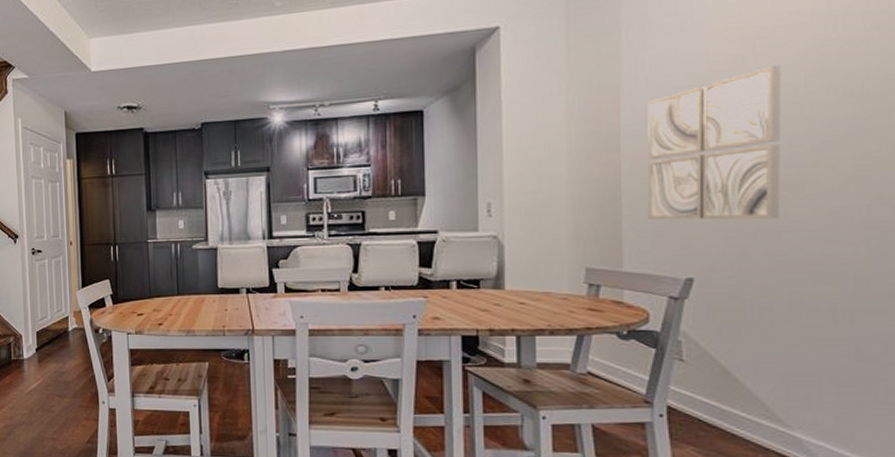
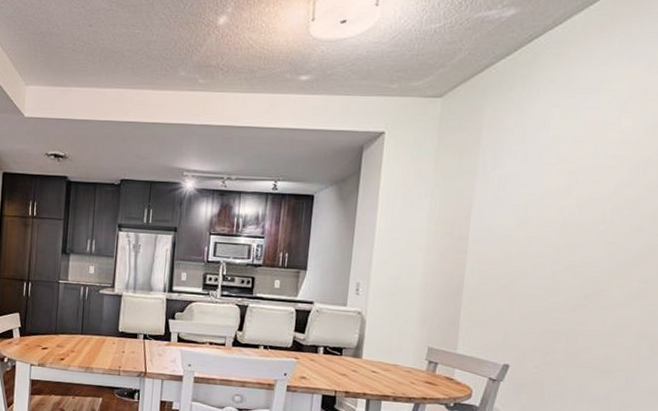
wall art: present [647,65,782,220] -> none [480,197,596,323]

